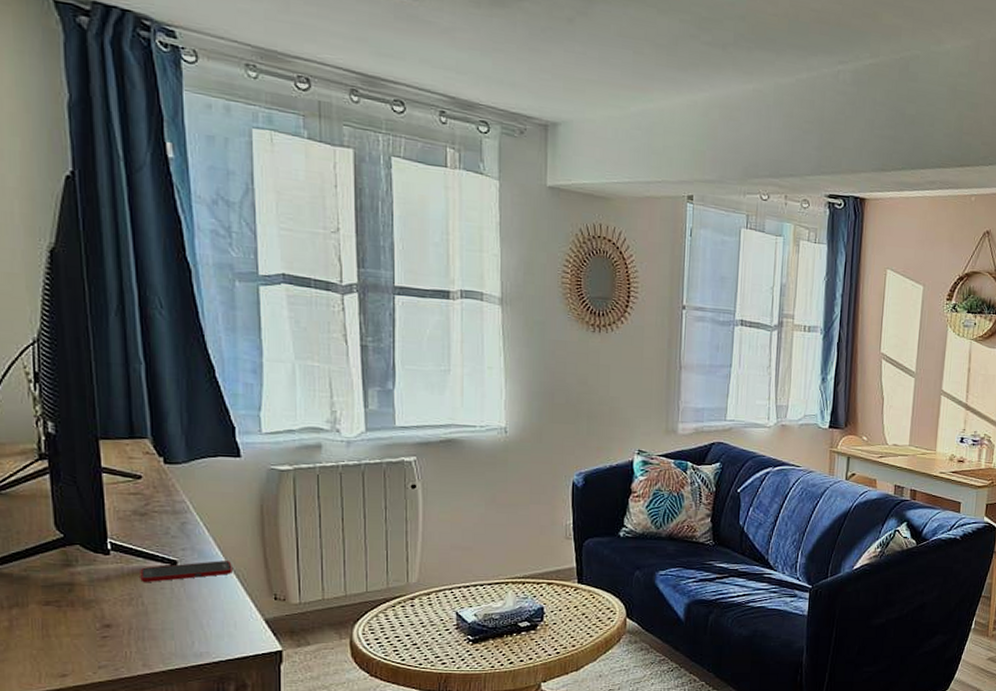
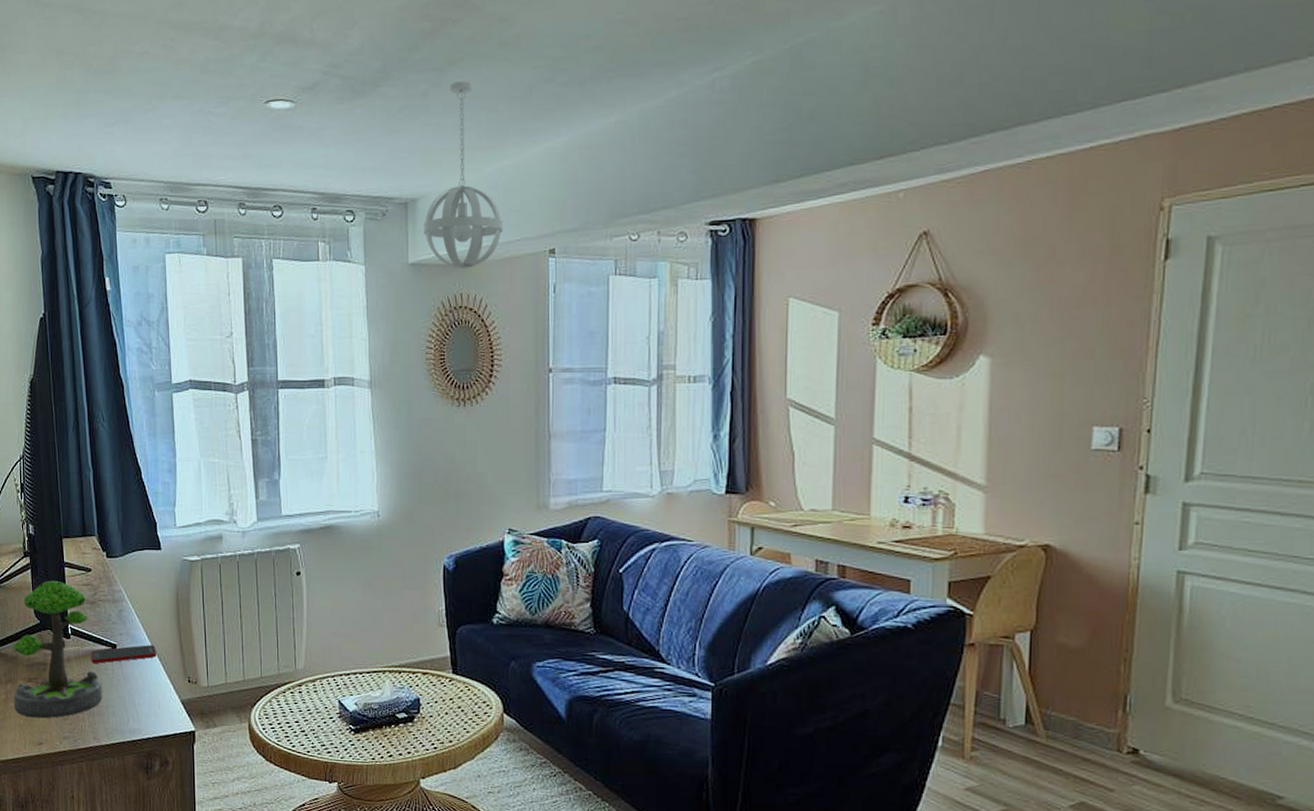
plant: none [19,488,156,647] -> present [12,580,102,719]
pendant light: none [564,15,645,201] -> present [423,81,504,269]

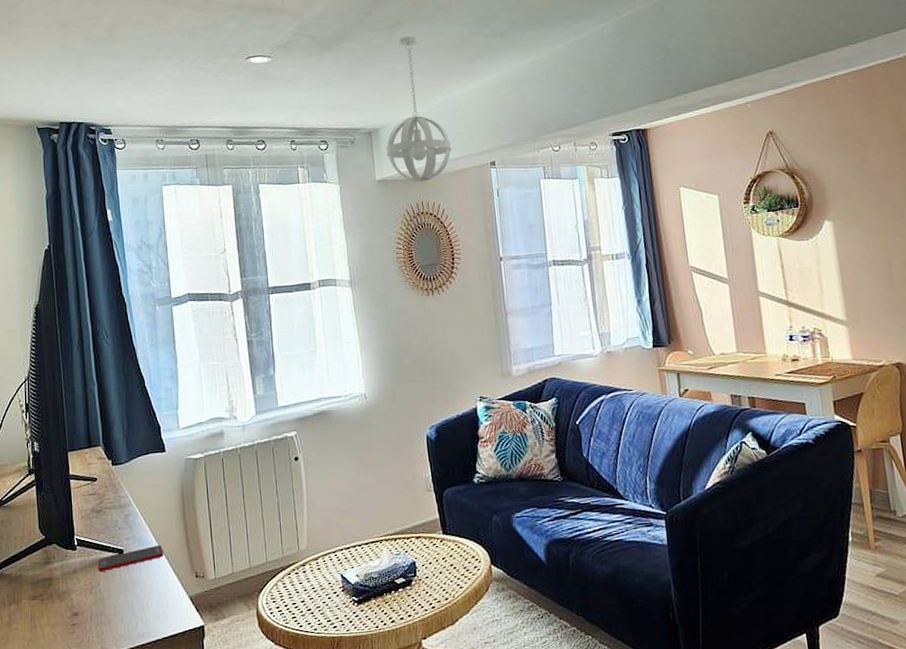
plant: present [12,580,102,719] -> none [16,494,110,637]

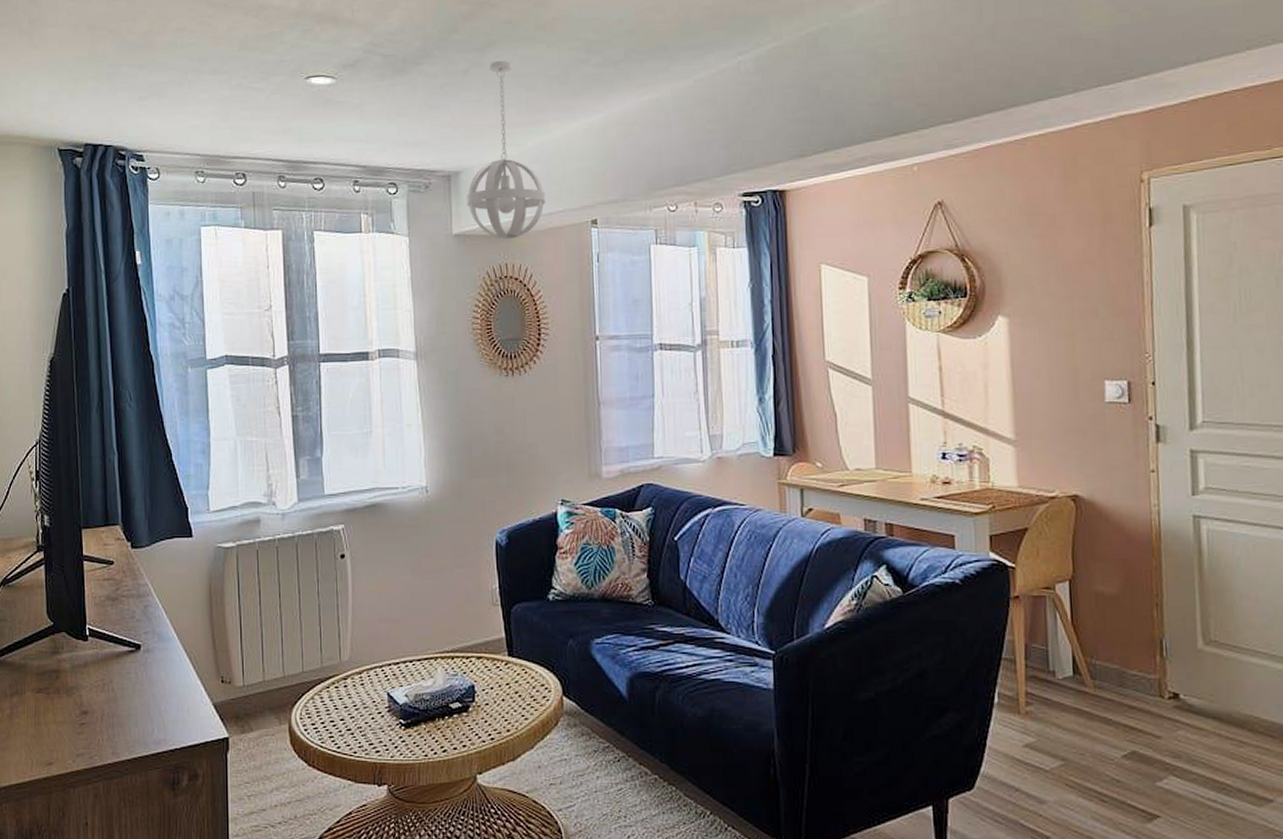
cell phone: present [97,545,164,571] -> none [111,643,186,667]

